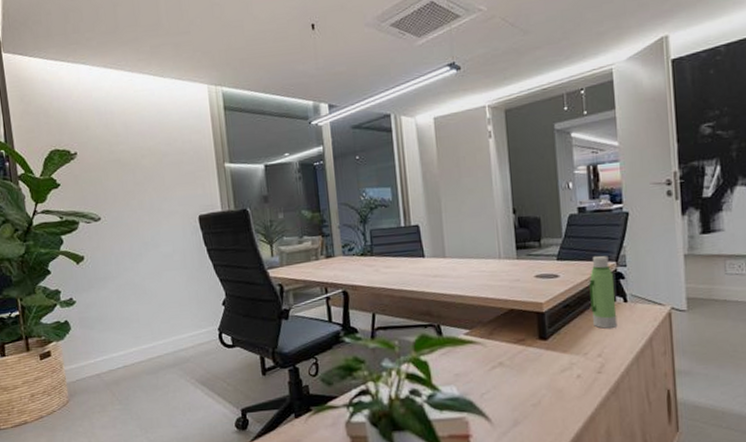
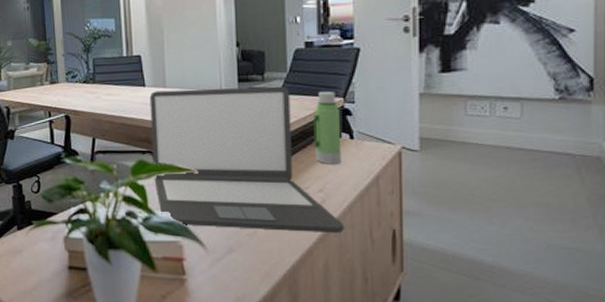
laptop: none [429,252,623,401] -> present [149,86,344,234]

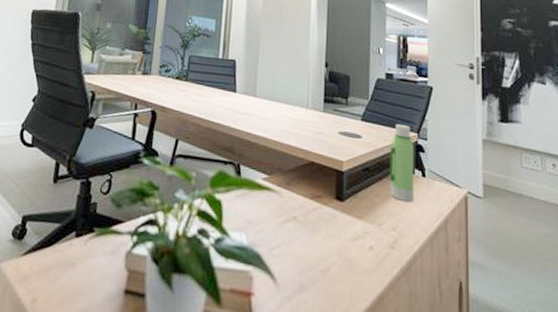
laptop: present [149,86,344,234] -> none [232,98,414,280]

